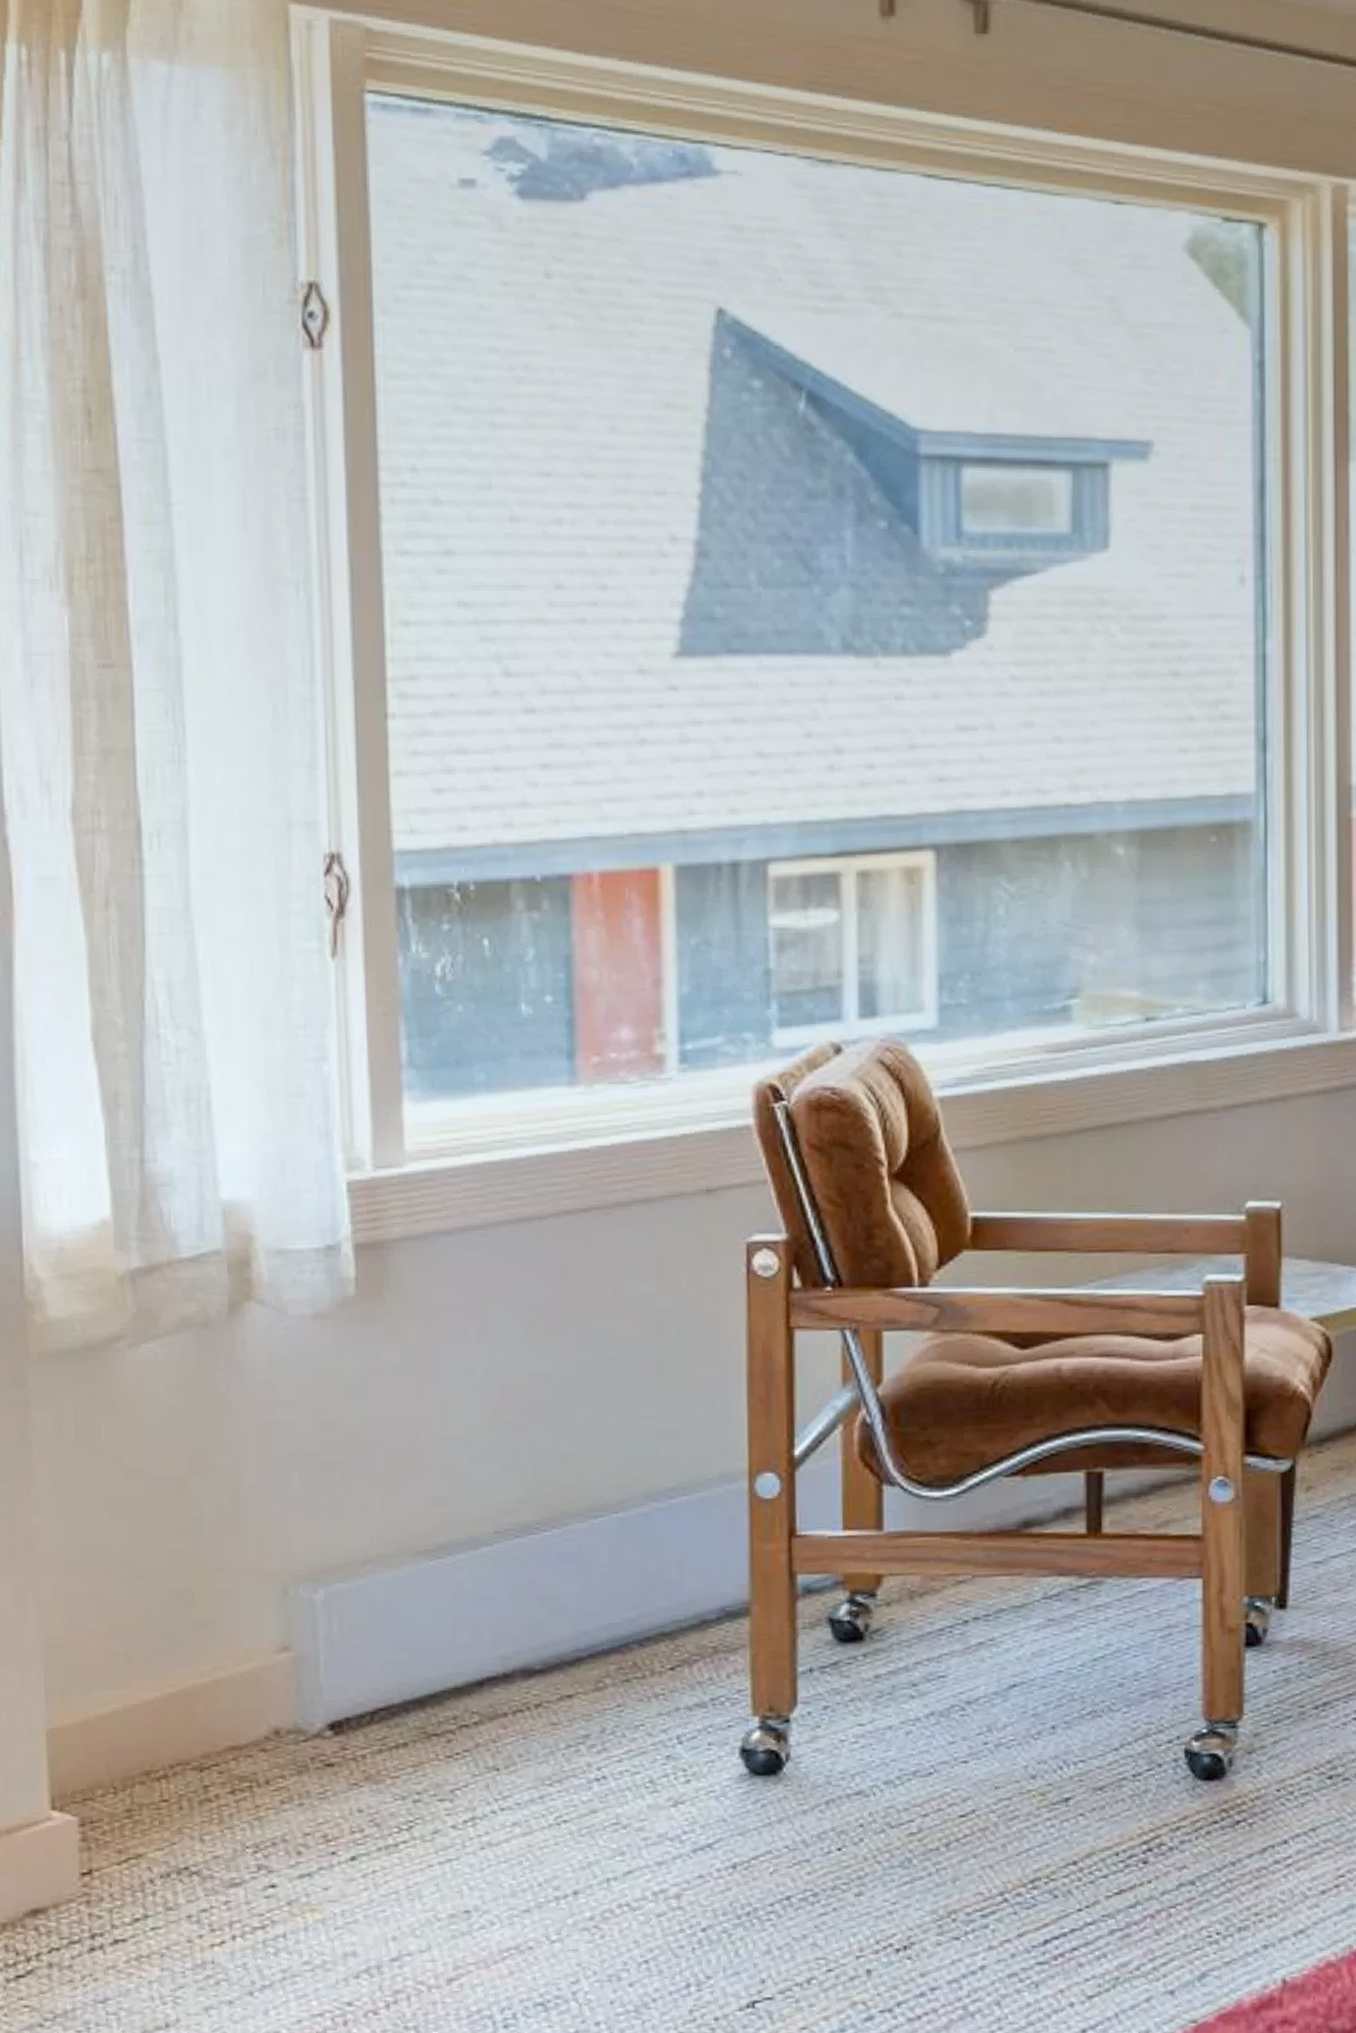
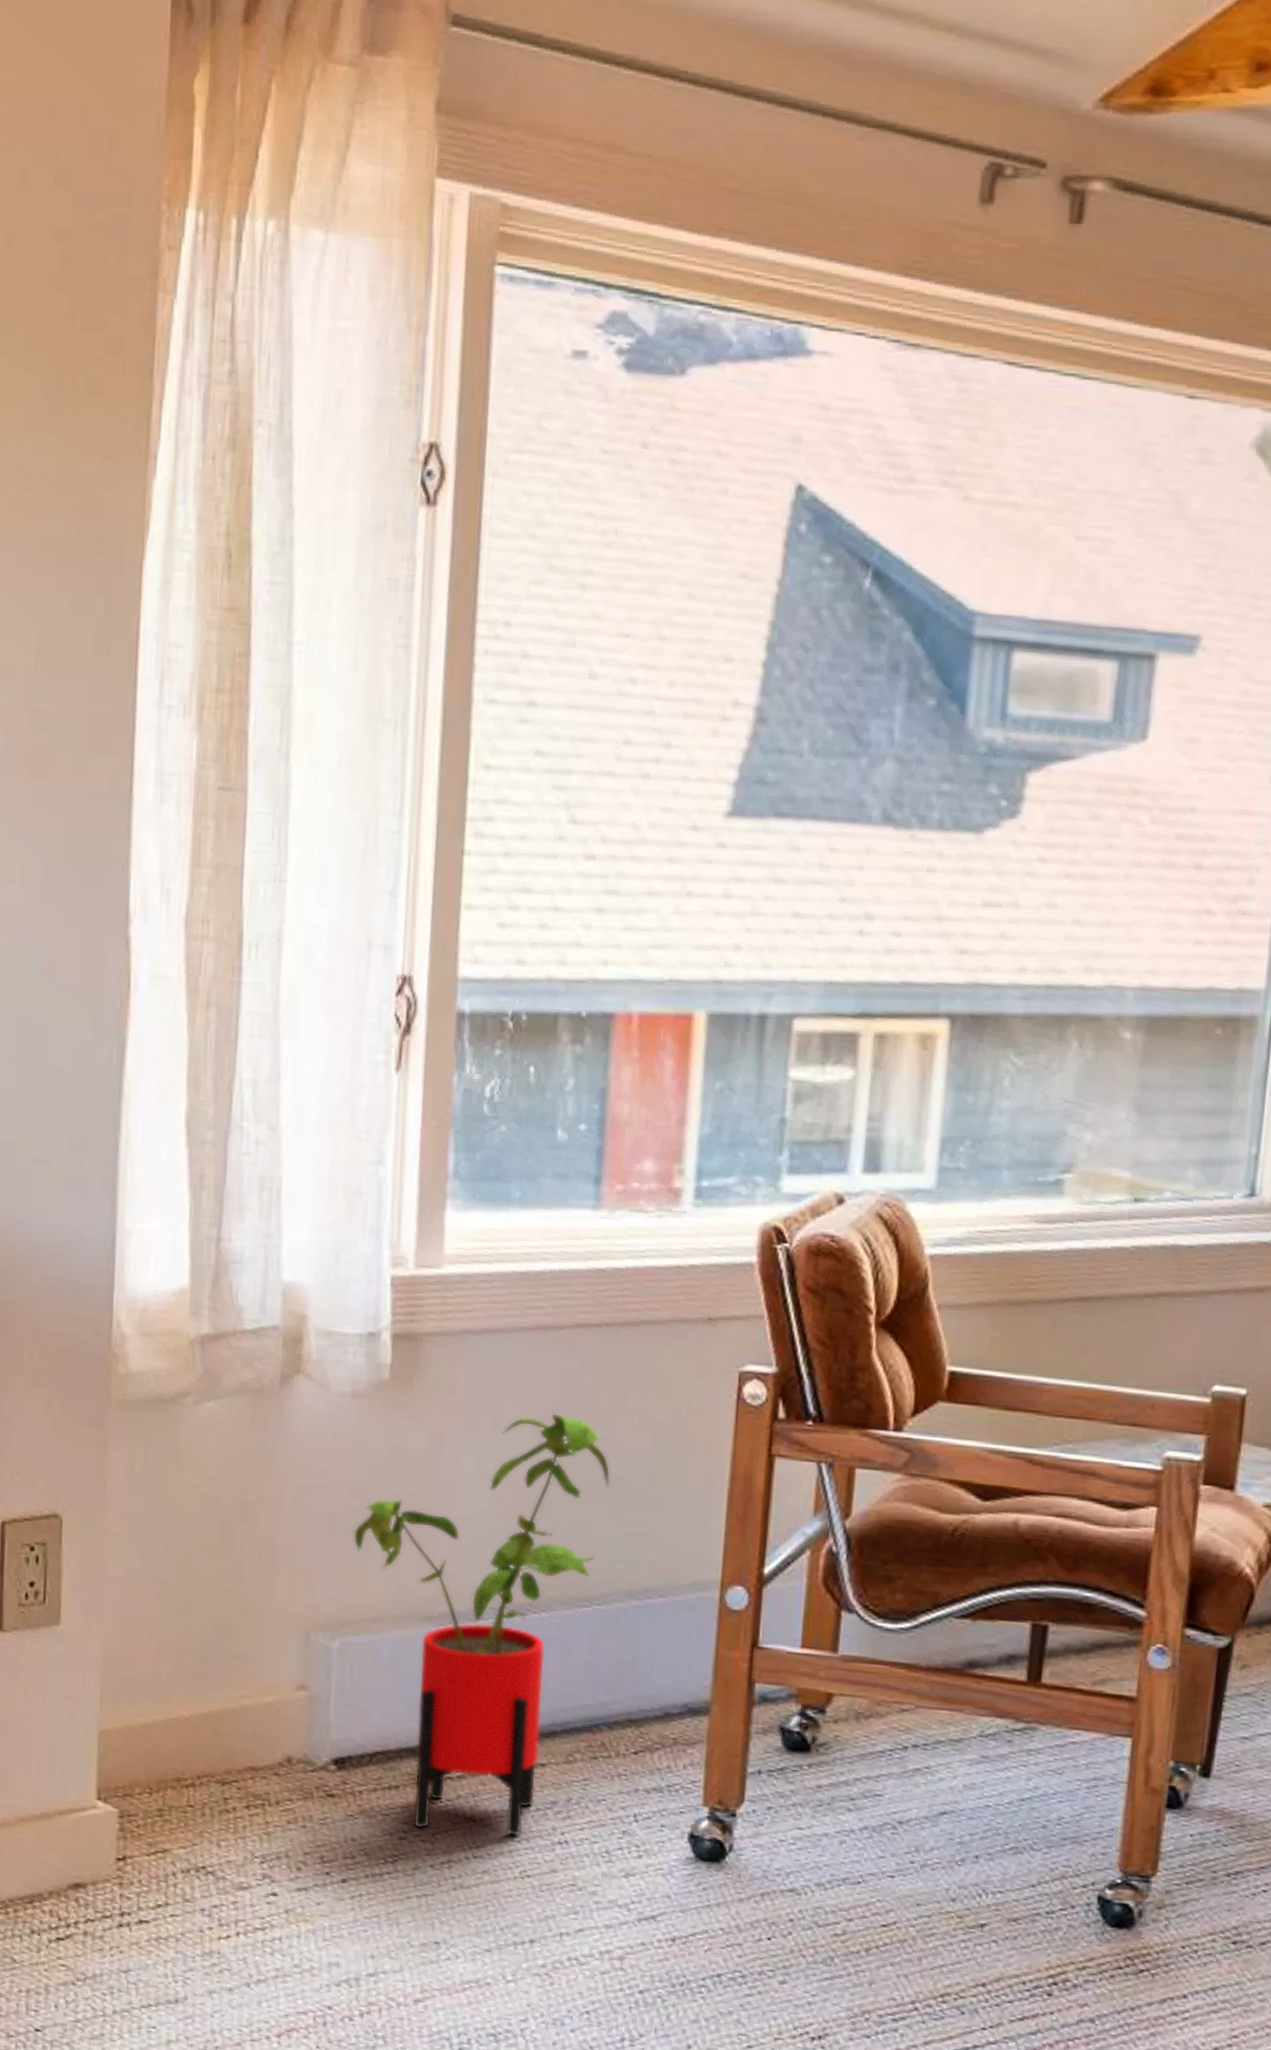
house plant: none [328,1309,616,1787] -> present [352,1412,611,1837]

